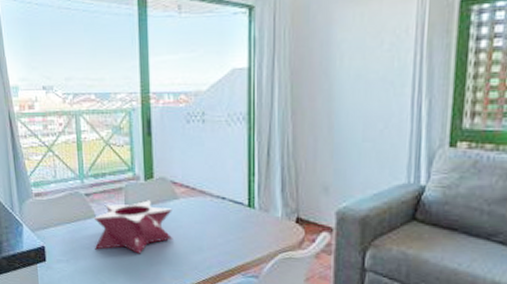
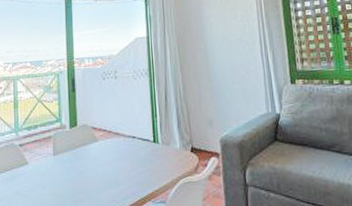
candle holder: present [93,200,173,254] -> none [25,145,94,194]

